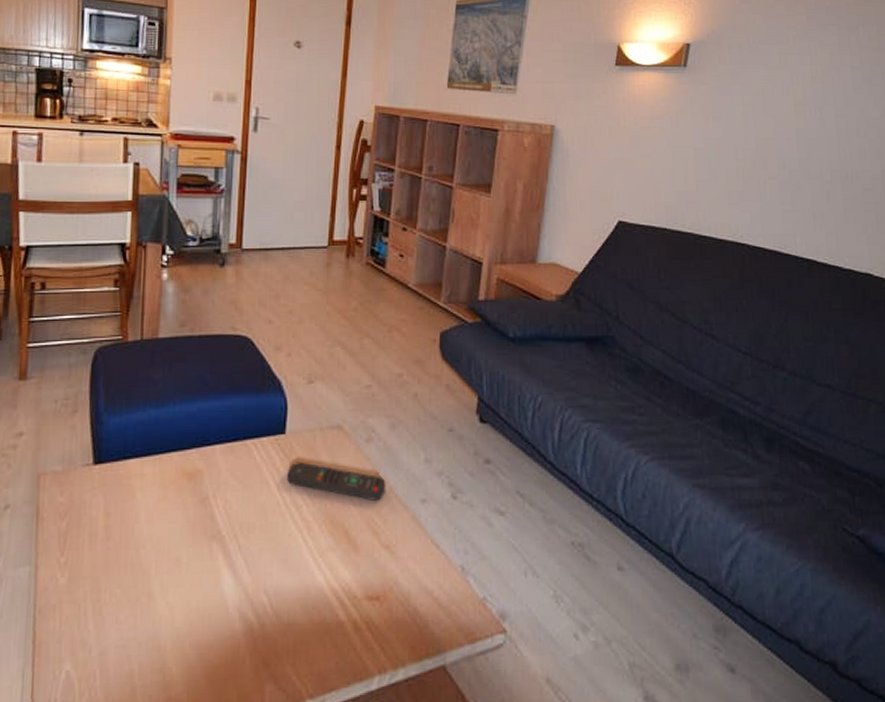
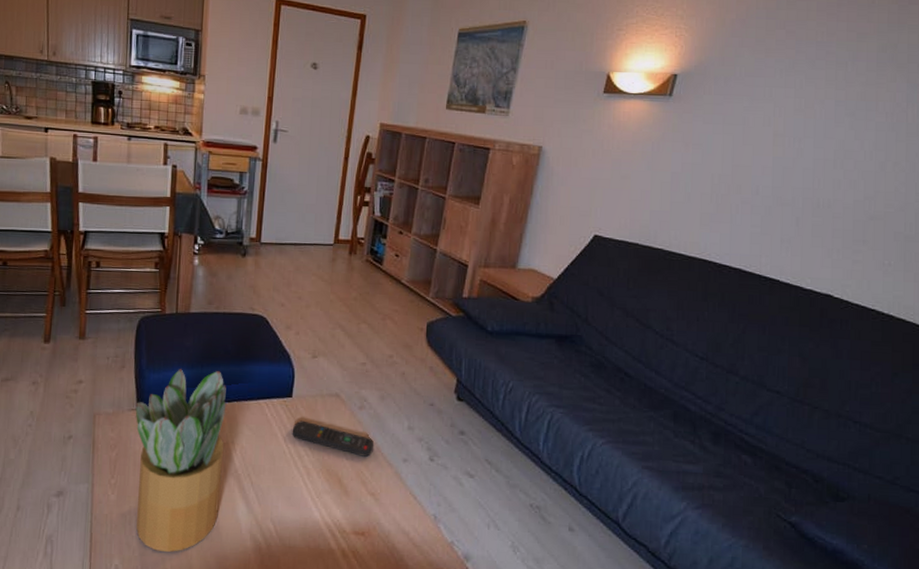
potted plant: none [91,408,206,648] -> present [135,369,227,553]

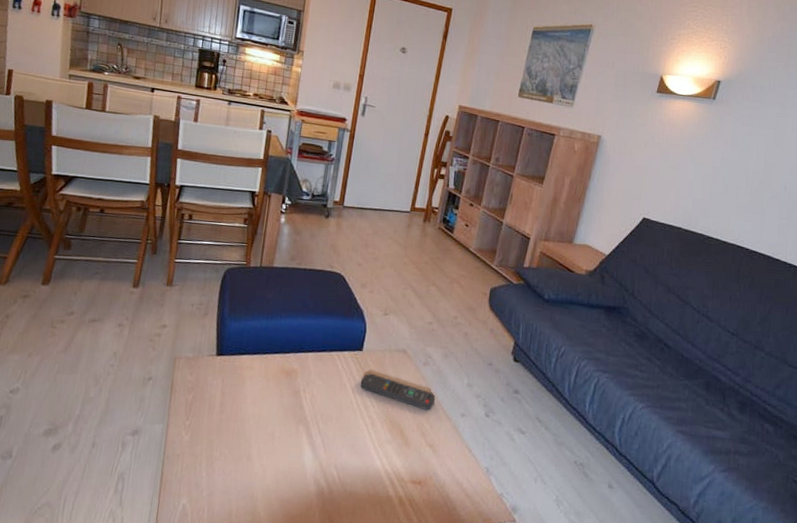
potted plant: present [135,369,227,553] -> none [206,319,302,494]

